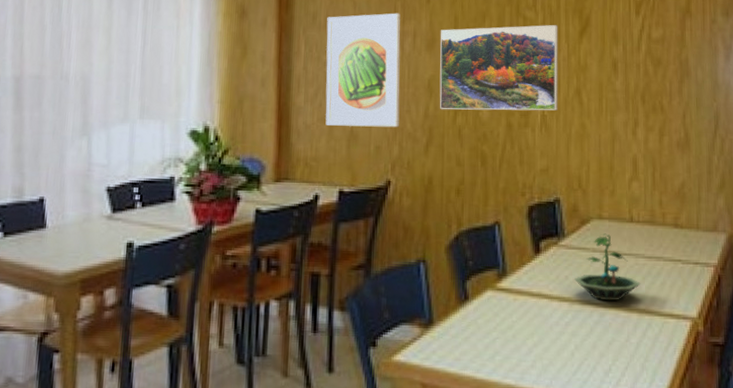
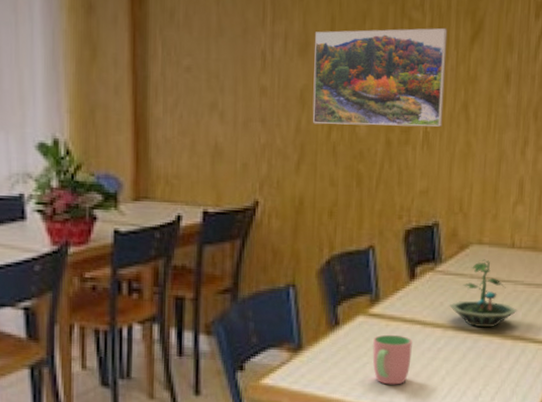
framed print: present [325,13,401,128] -> none [186,10,270,143]
cup: none [502,309,540,361] -> present [372,334,412,385]

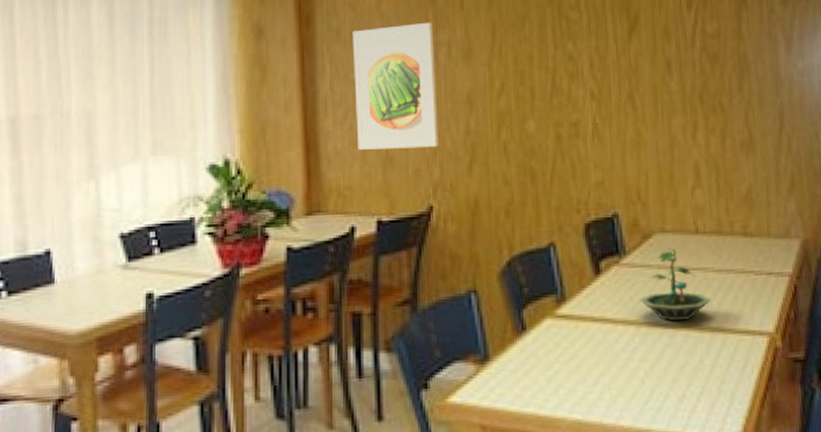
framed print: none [186,10,270,143] -> present [352,22,439,150]
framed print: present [313,27,448,127] -> none [477,24,610,125]
cup: present [372,334,412,385] -> none [564,336,606,393]

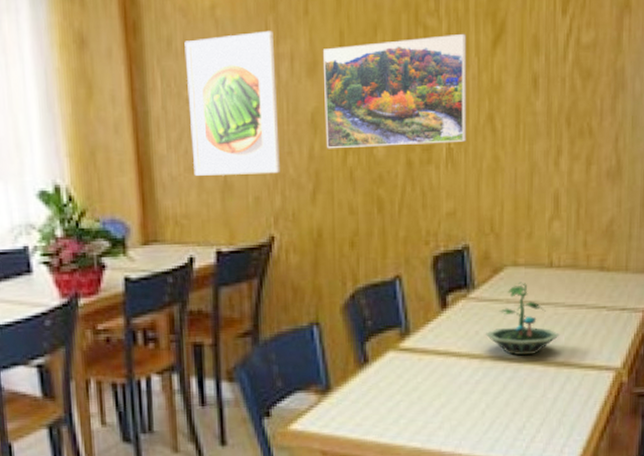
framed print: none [477,24,610,125] -> present [322,33,467,149]

